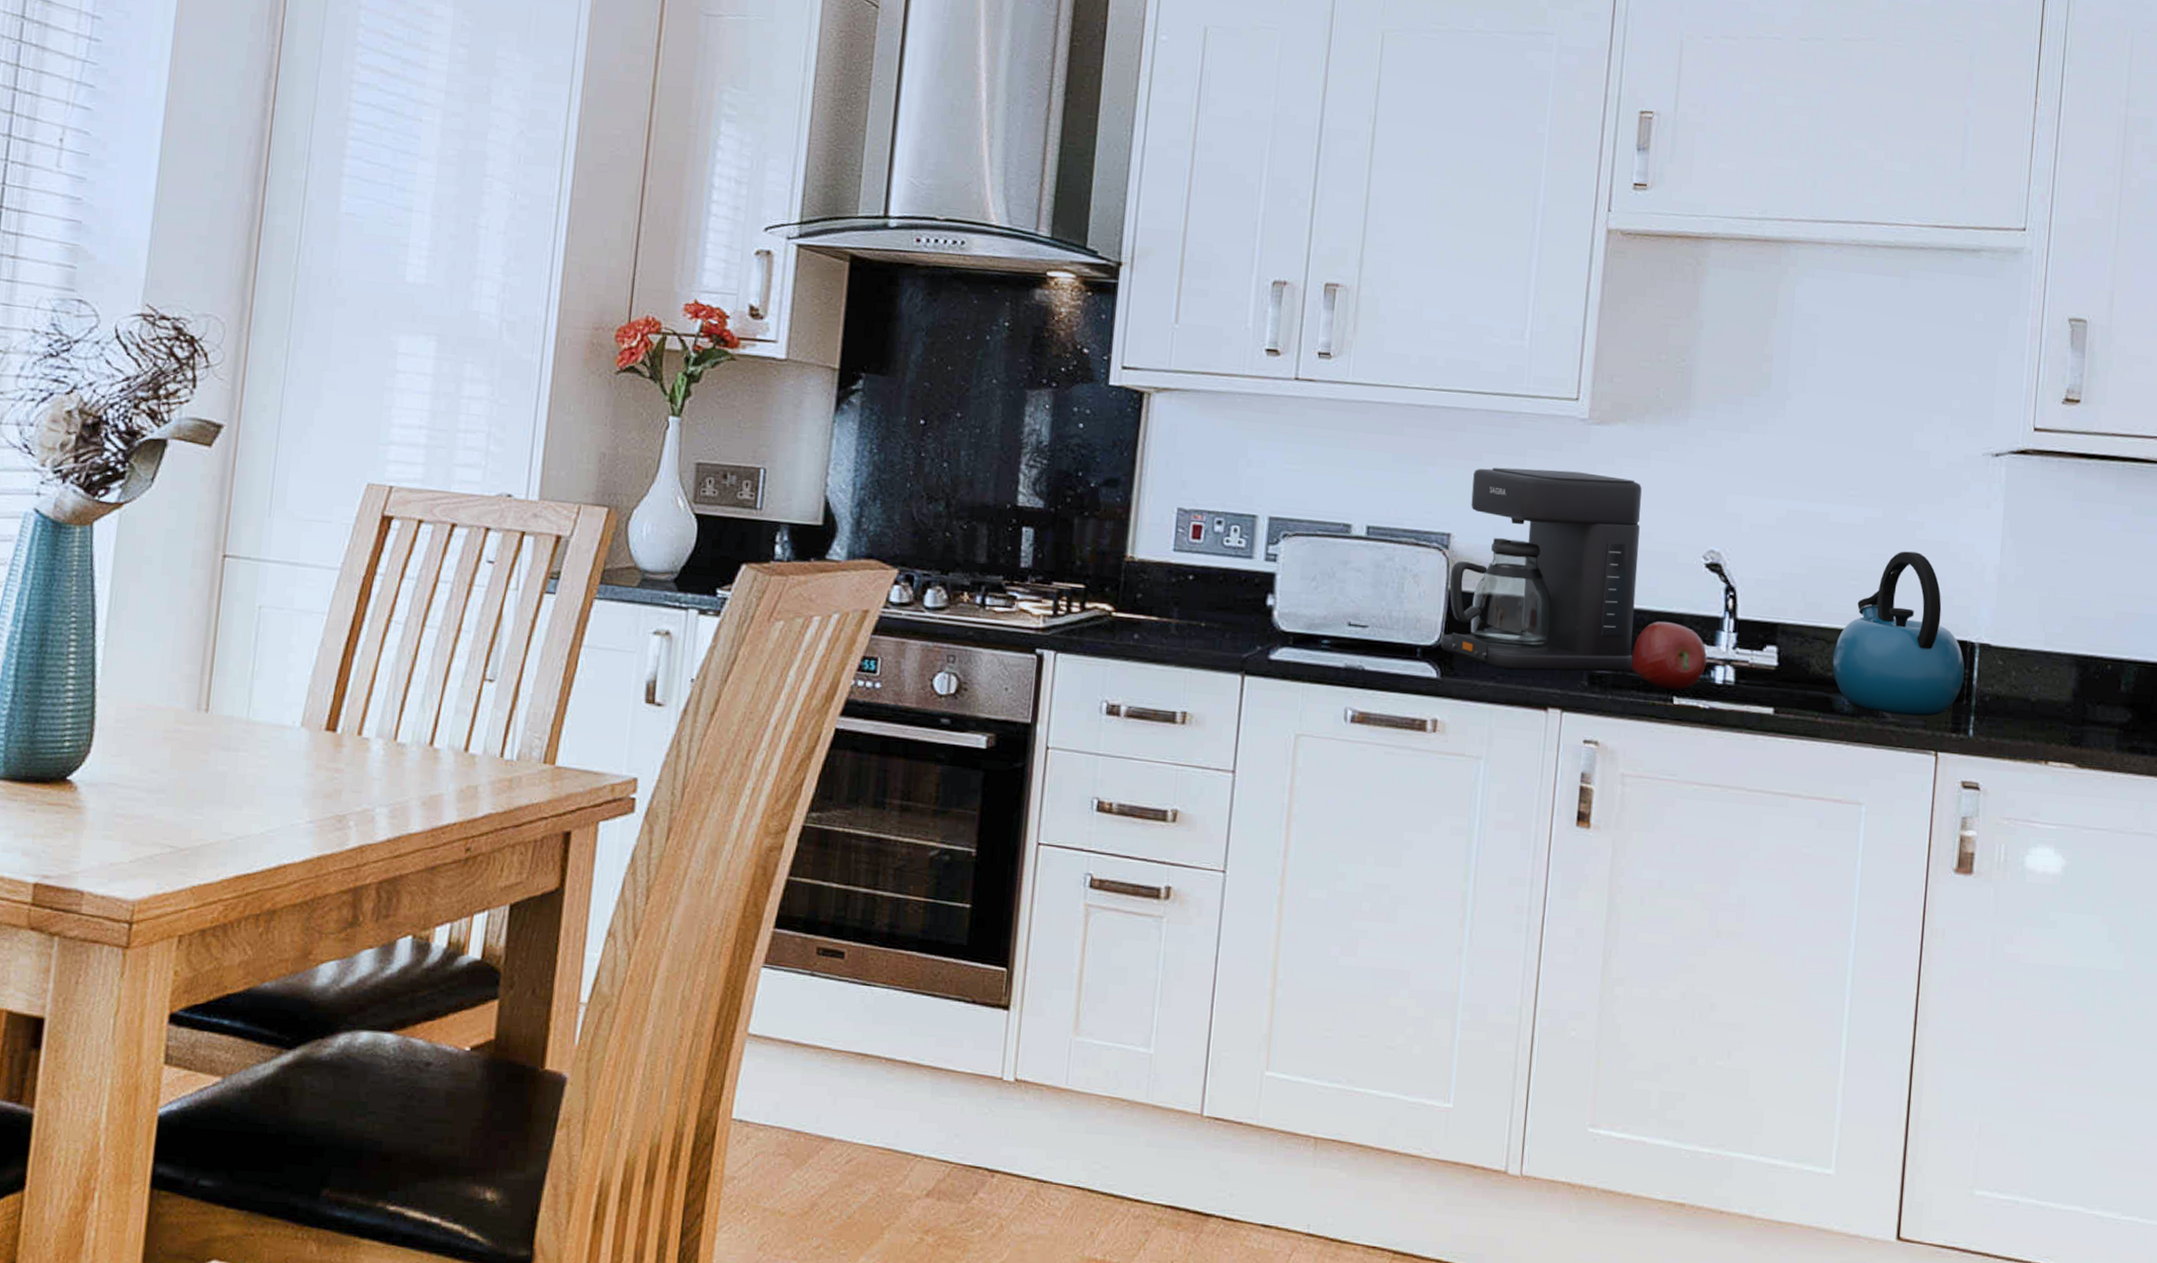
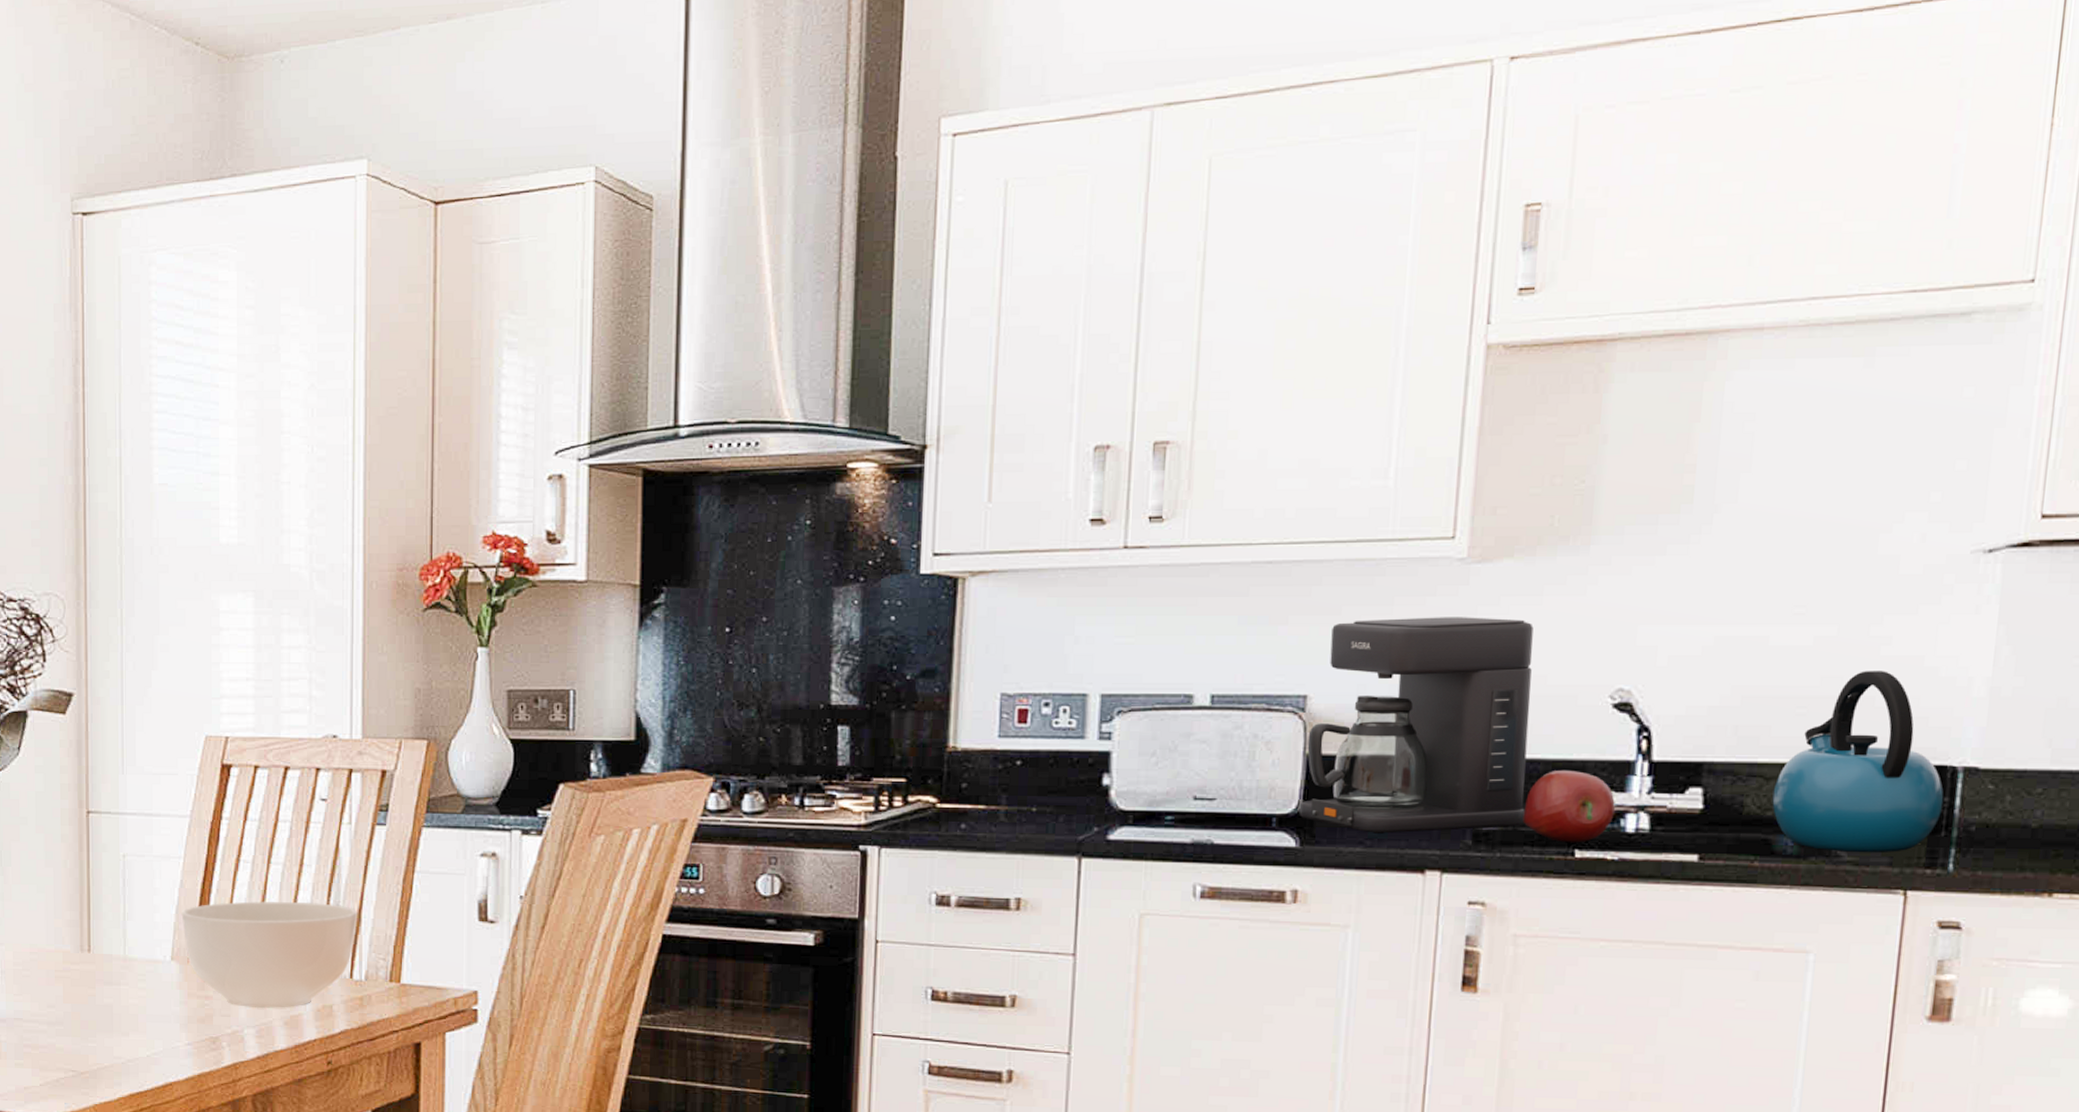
bowl: none [318,666,516,786] -> present [181,901,358,1008]

